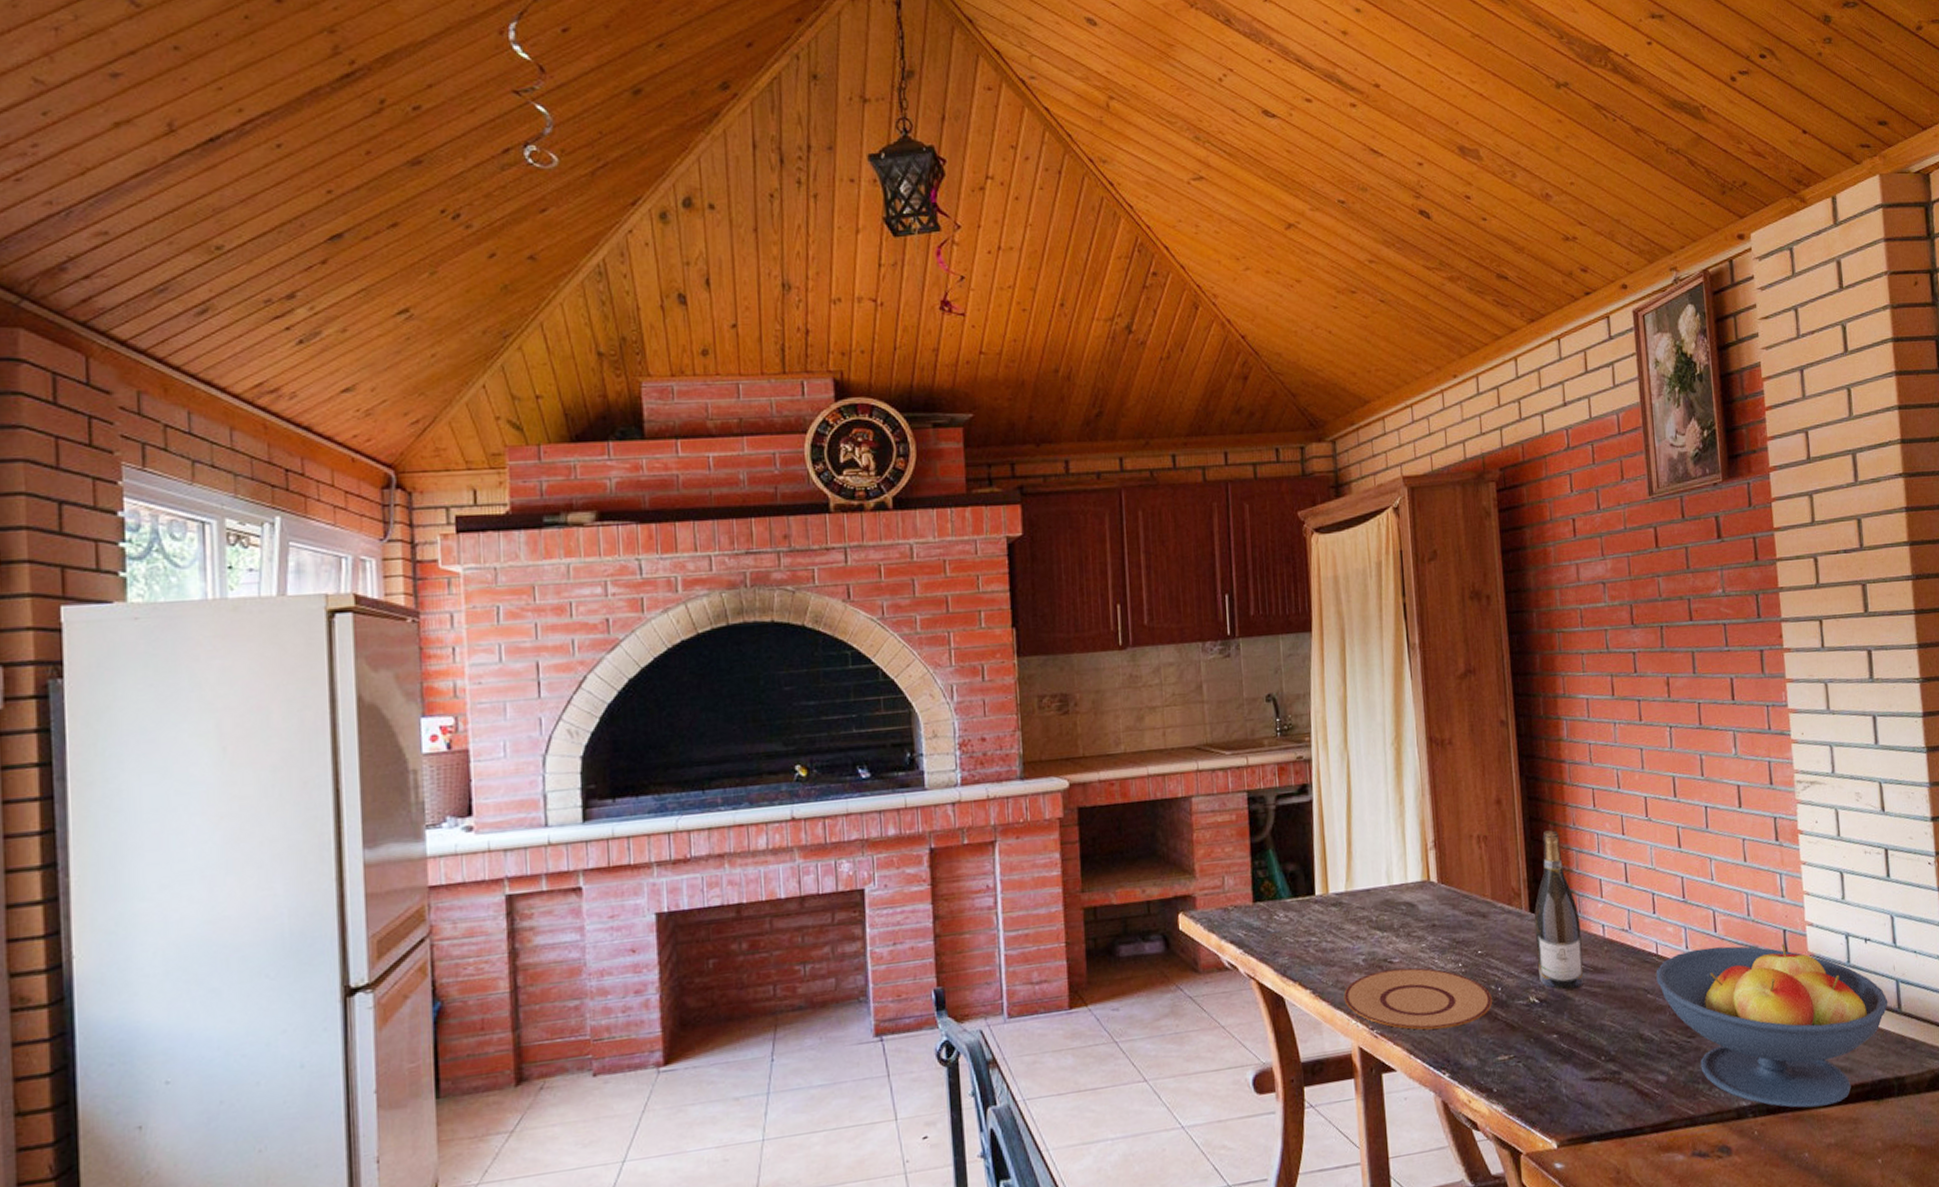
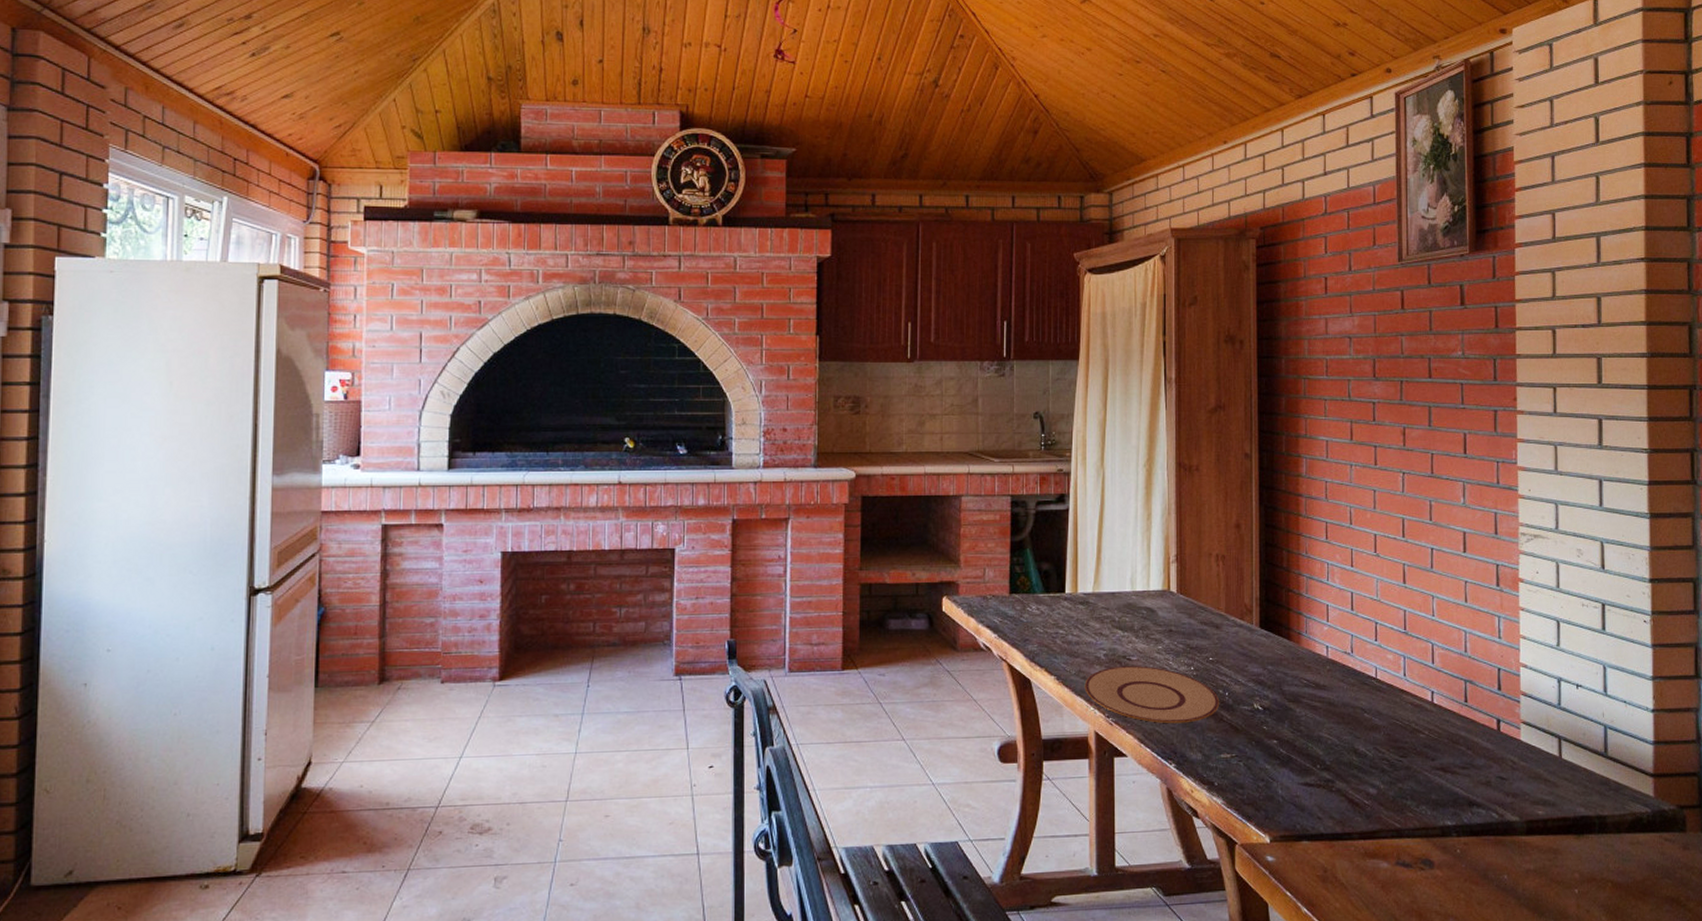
wine bottle: present [1534,830,1583,990] -> none [1263,556,1306,701]
fruit bowl: present [1656,944,1888,1108] -> none [1374,677,1595,834]

